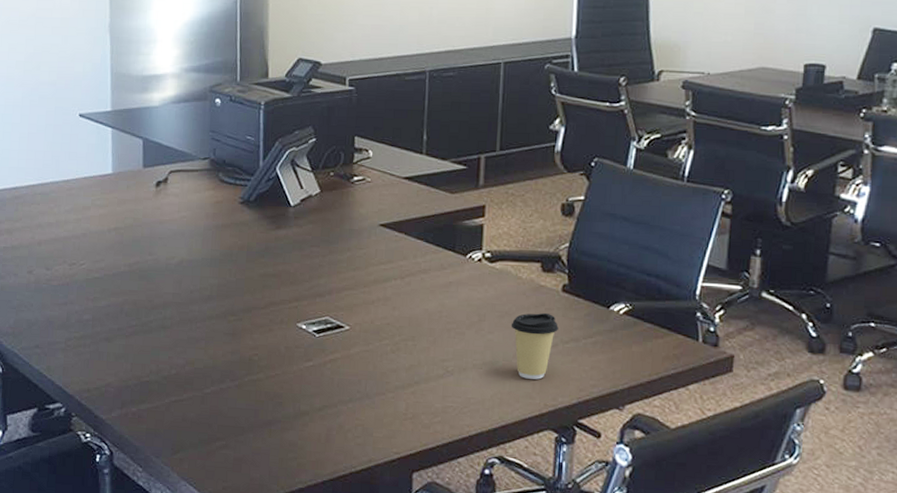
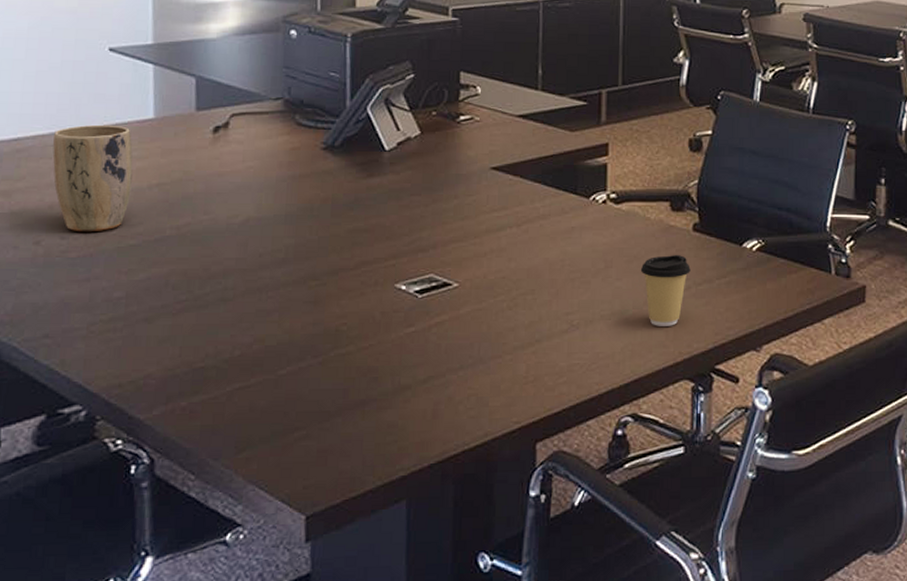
plant pot: none [40,177,97,266] -> present [52,124,133,232]

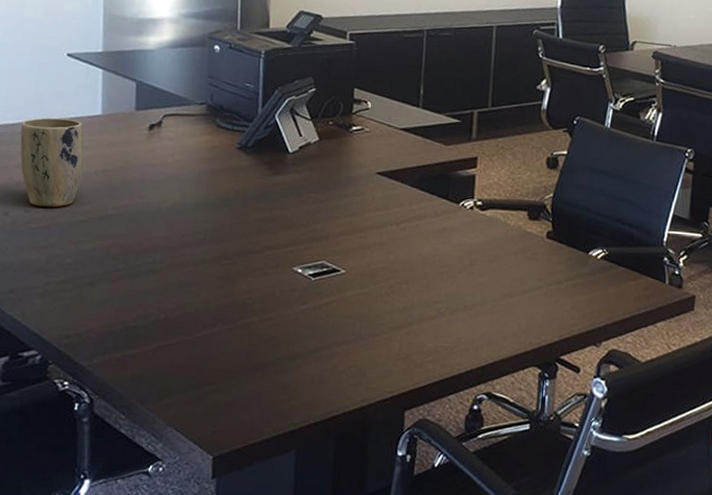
coffee cup: present [640,254,691,326] -> none [499,257,543,319]

